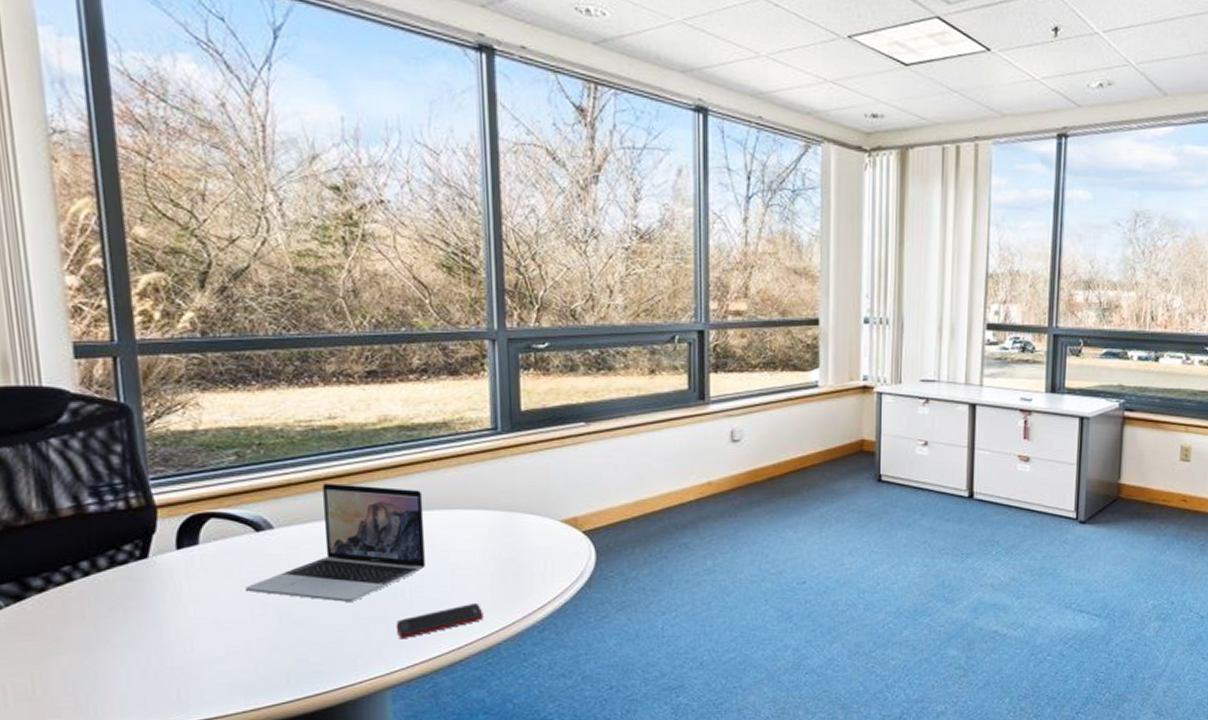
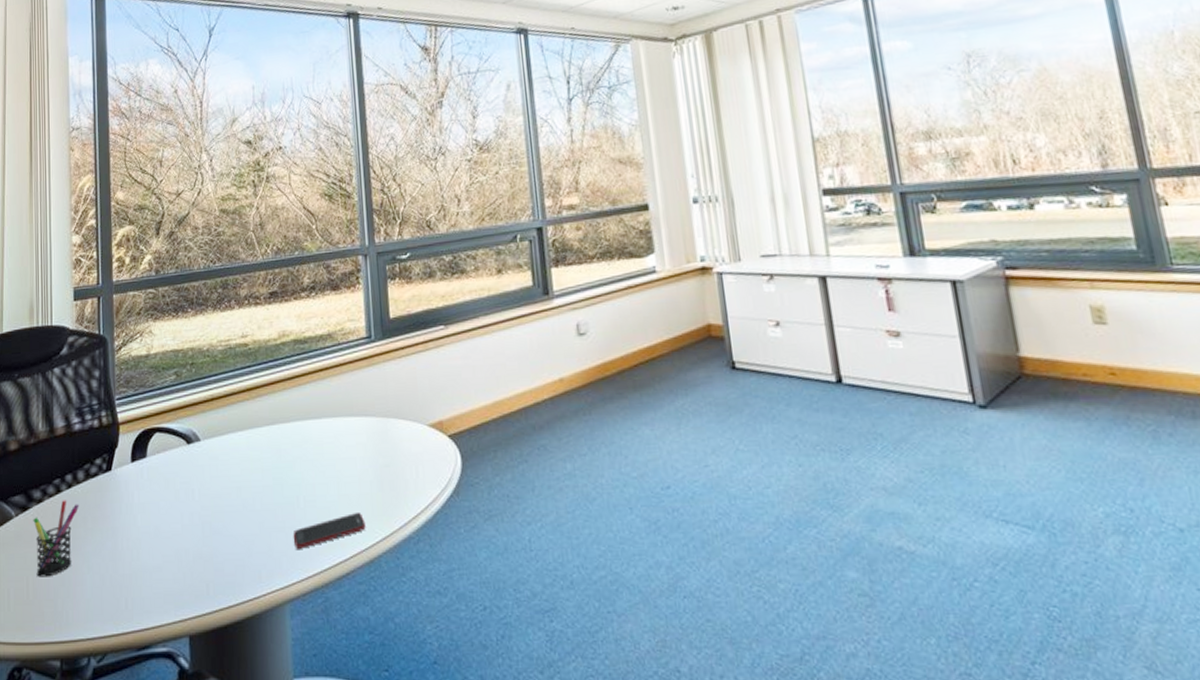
pen holder: none [33,589,103,672] -> present [33,500,80,577]
laptop: present [246,483,427,602] -> none [179,396,317,511]

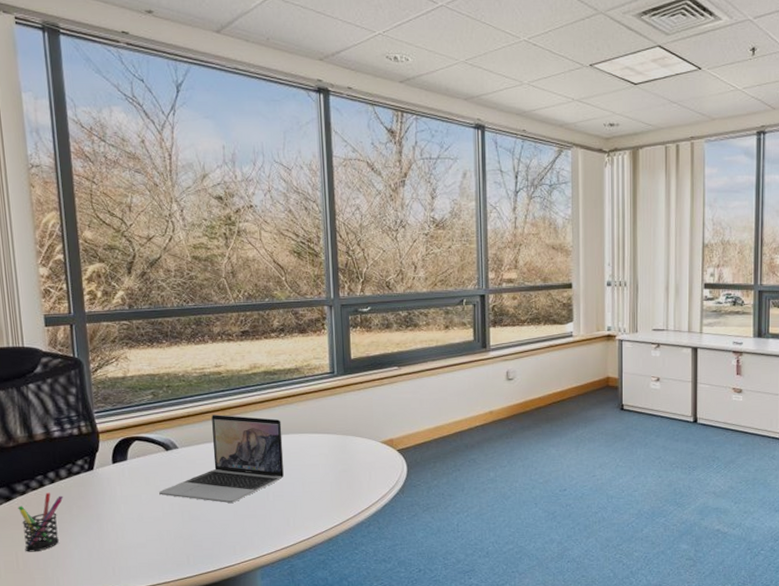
laptop: none [179,396,317,511] -> present [159,415,285,503]
cell phone: present [293,511,366,549] -> none [263,504,326,531]

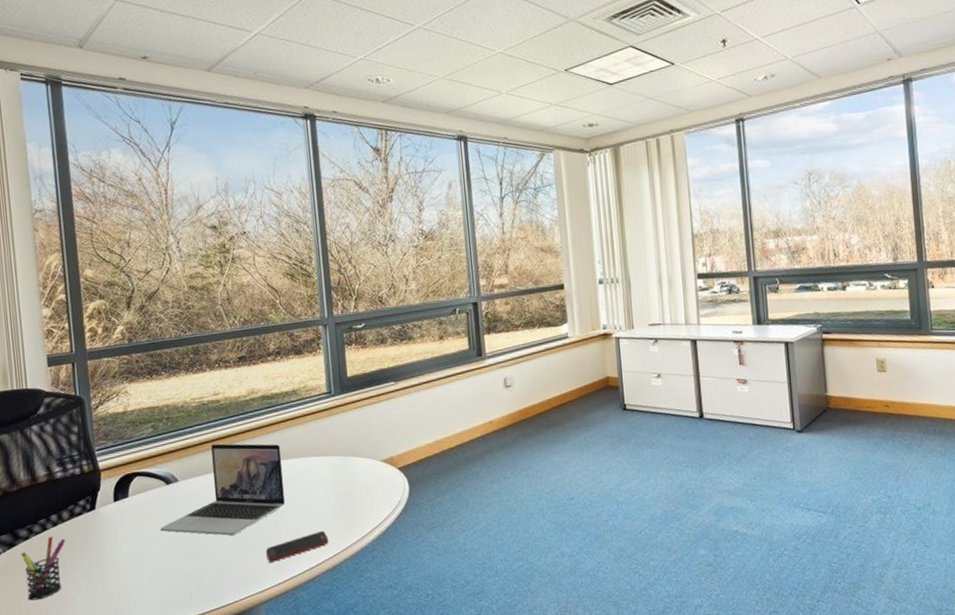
cell phone: none [263,504,326,531] -> present [265,530,329,562]

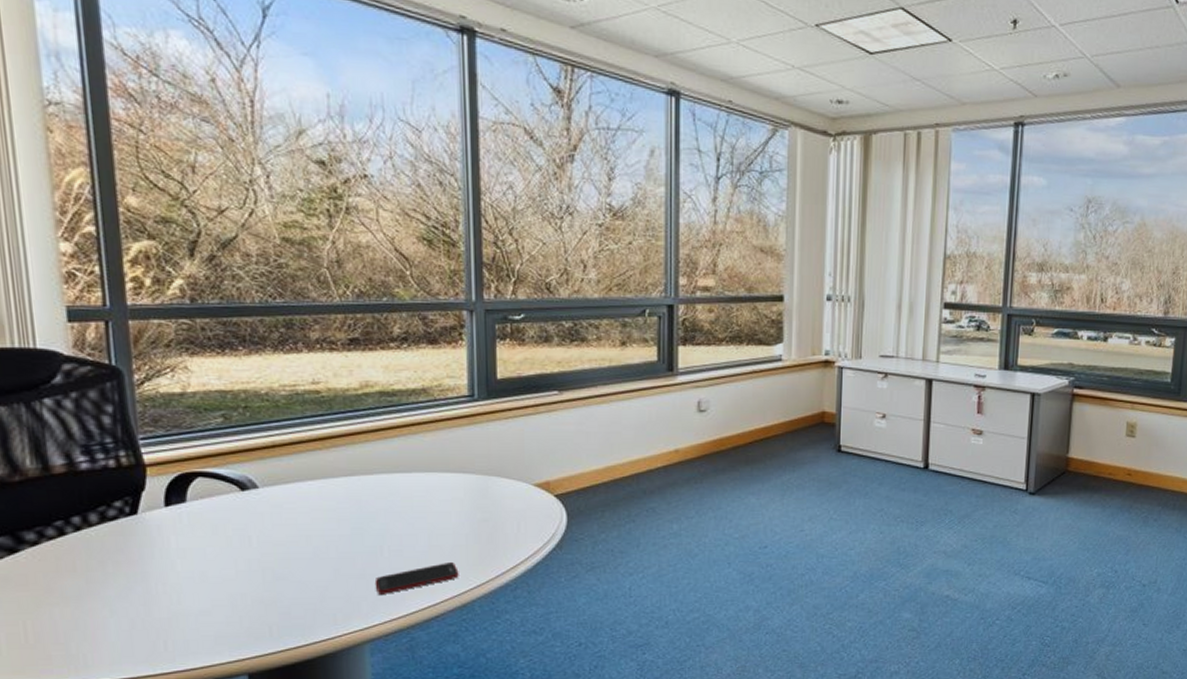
pen holder: present [21,536,66,601] -> none [26,543,94,622]
laptop: present [160,443,286,536] -> none [231,446,405,559]

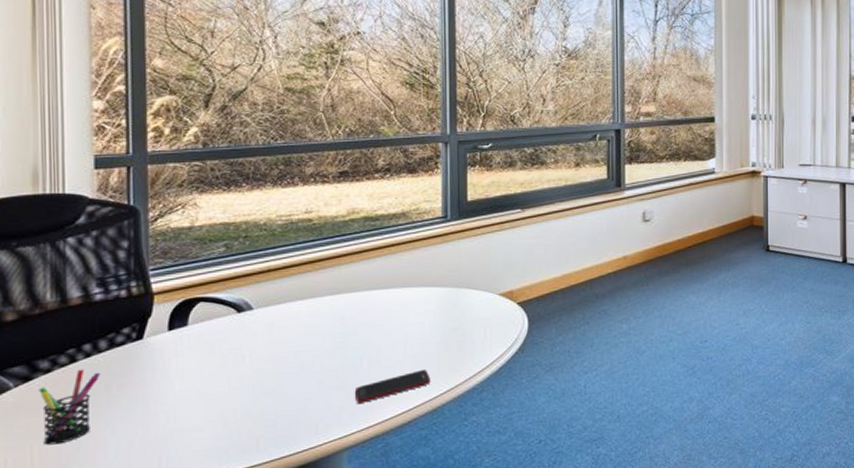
pen holder: none [26,543,94,622] -> present [38,369,101,445]

